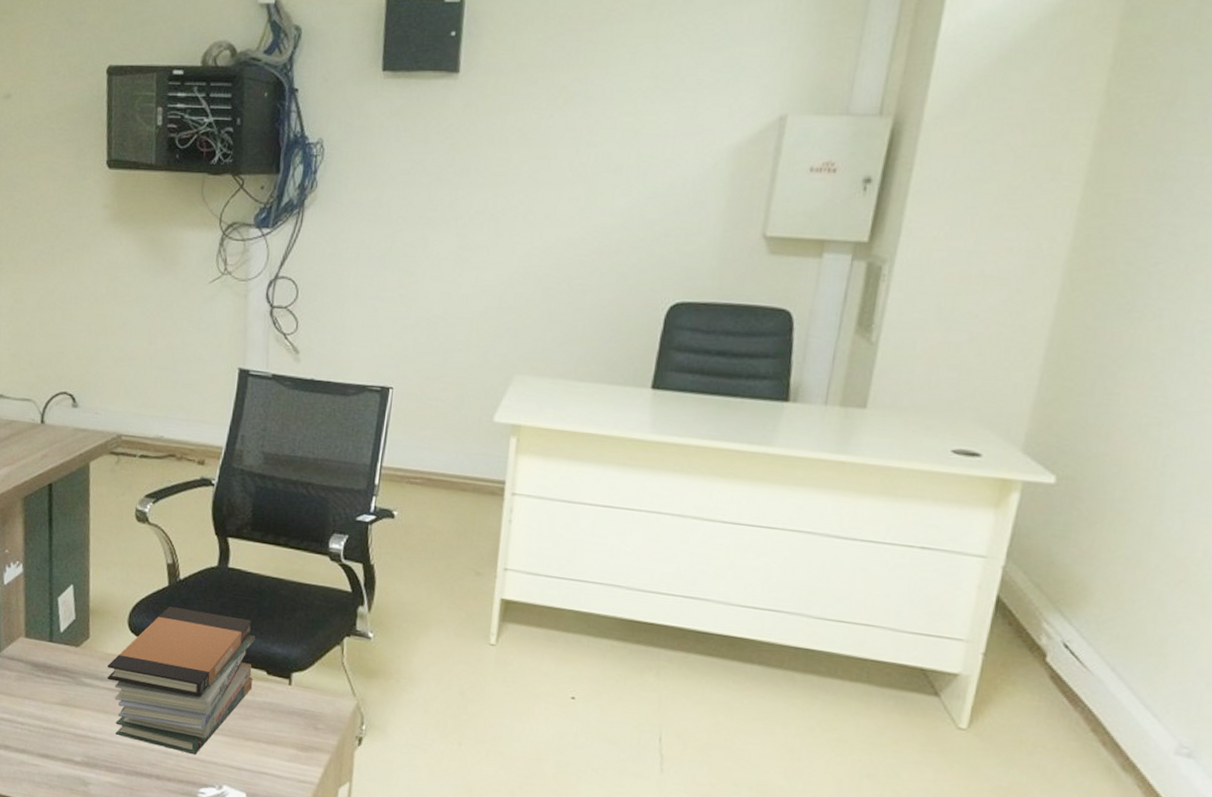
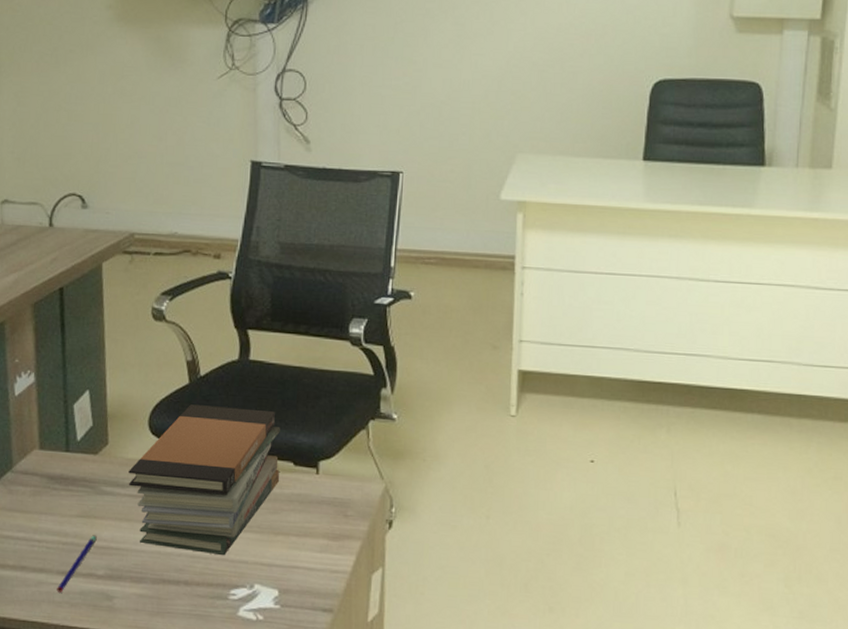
pen: none [37,723,76,774] -> present [57,535,97,593]

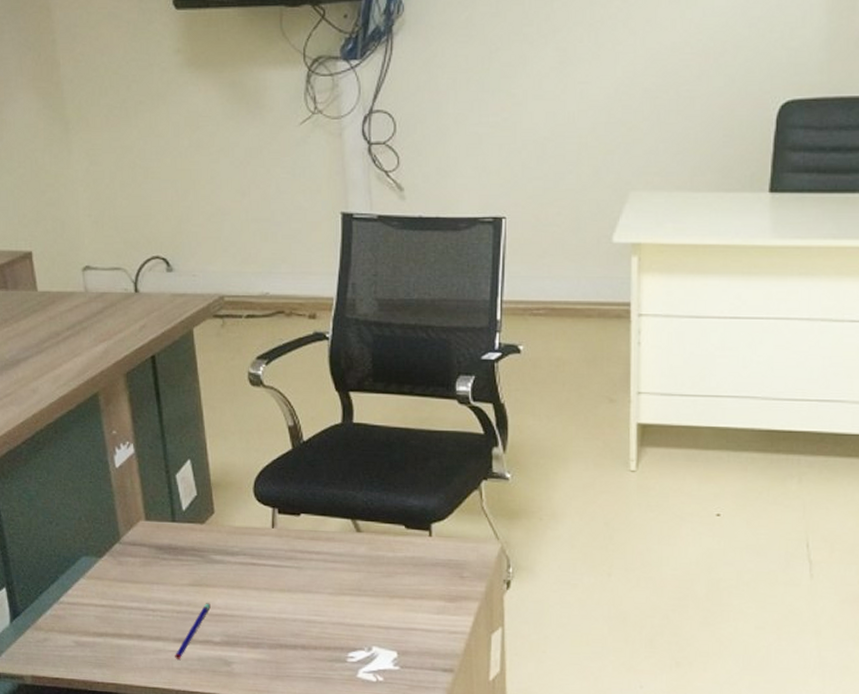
book stack: present [128,404,280,556] -> none [237,470,391,620]

